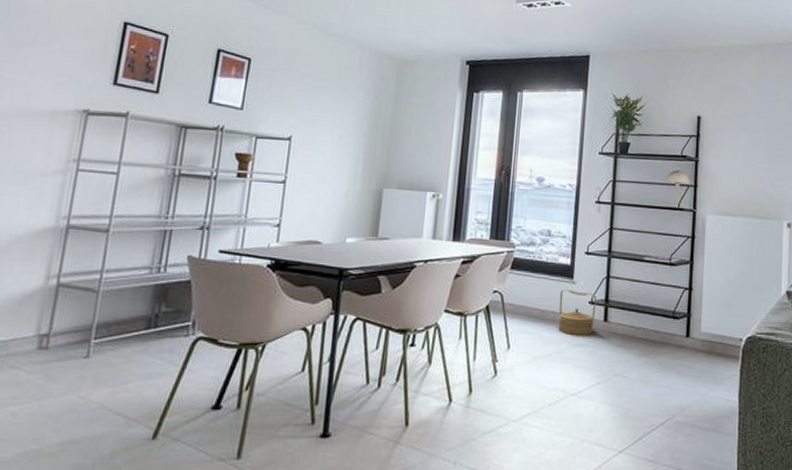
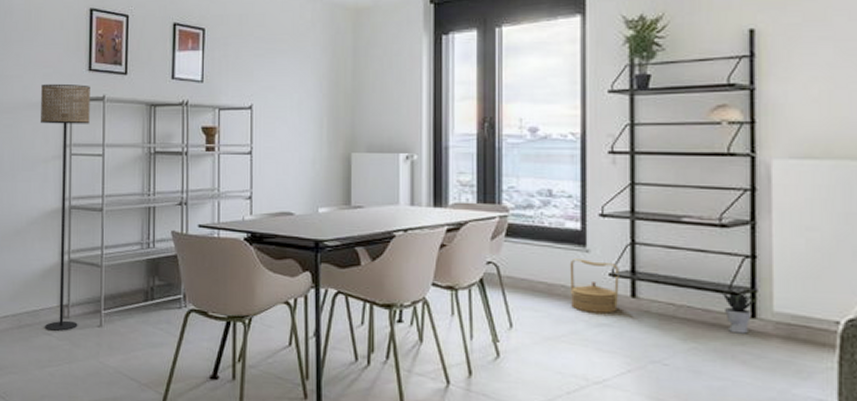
floor lamp: none [12,92,113,364] -> present [41,83,90,331]
potted plant: none [667,316,692,350] -> present [721,291,758,334]

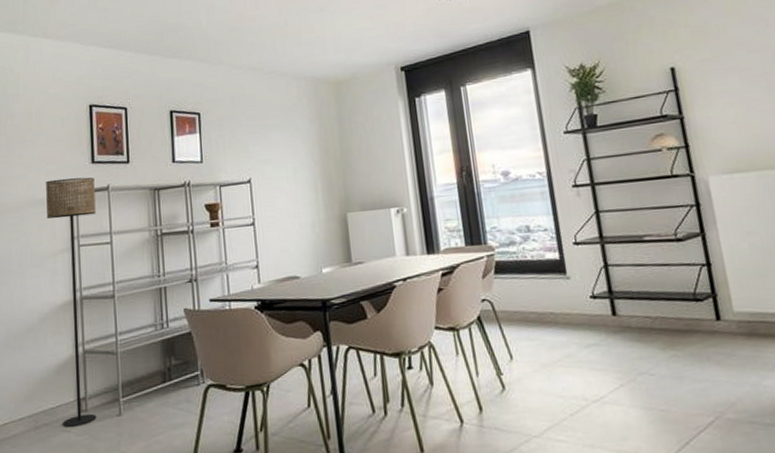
basket: present [569,259,619,314] -> none [554,285,603,335]
potted plant: present [721,291,758,334] -> none [688,297,720,337]

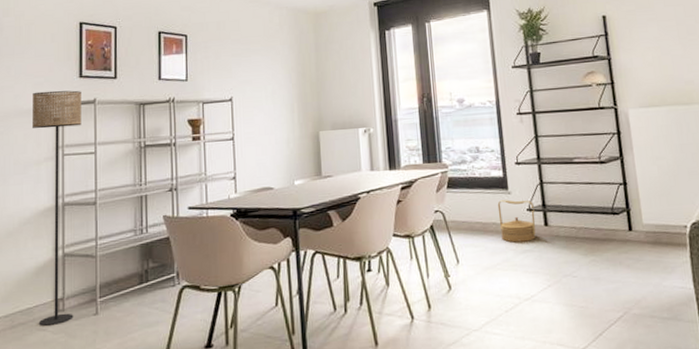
basket: none [554,285,603,335] -> present [497,200,536,243]

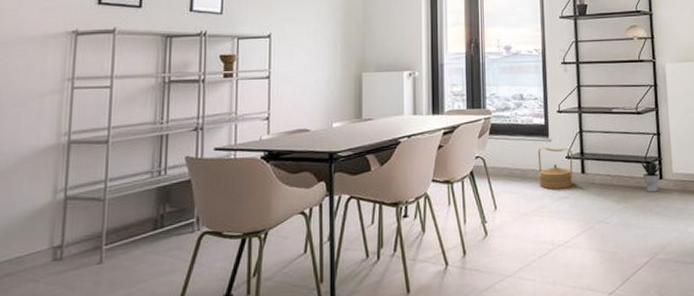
floor lamp: present [33,90,82,326] -> none [29,17,99,277]
potted plant: none [607,211,632,245] -> present [640,161,663,192]

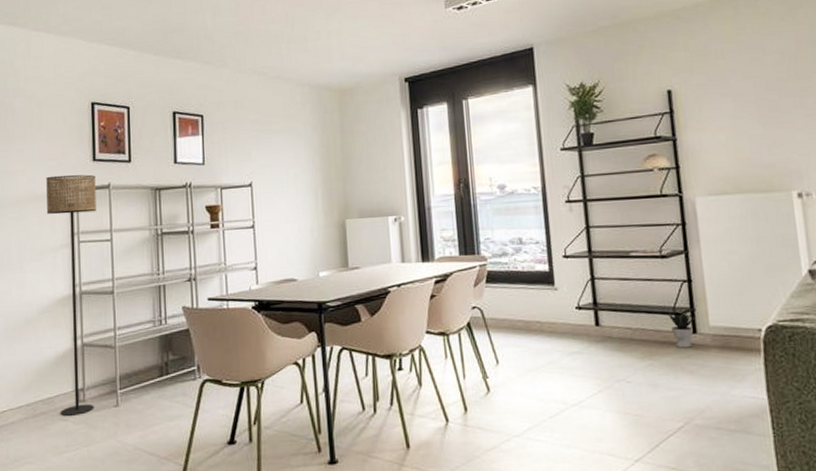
floor lamp: none [29,17,99,277] -> present [46,174,96,416]
basket: present [537,147,573,189] -> none [542,296,585,343]

